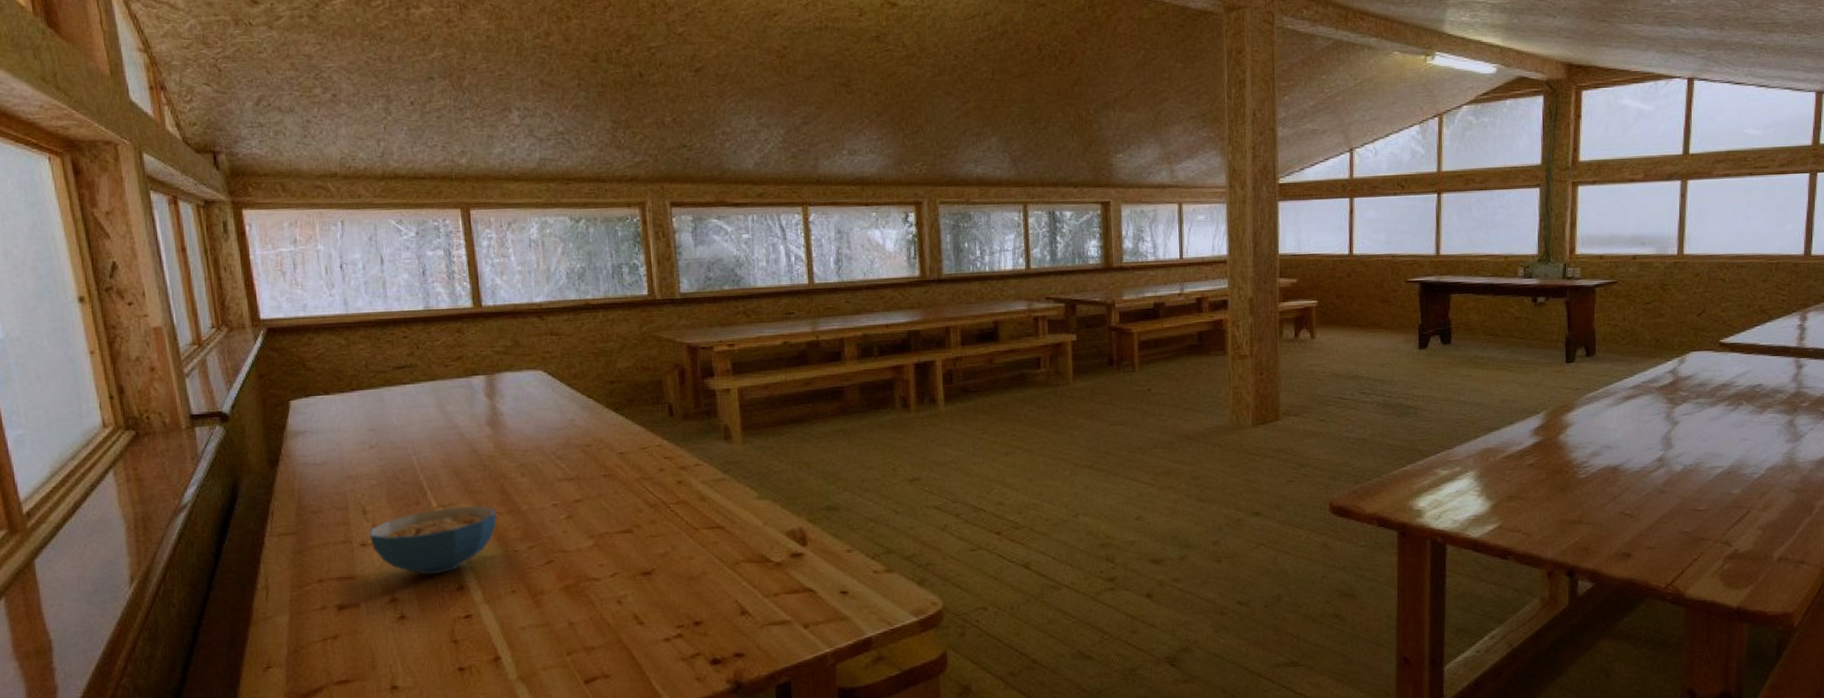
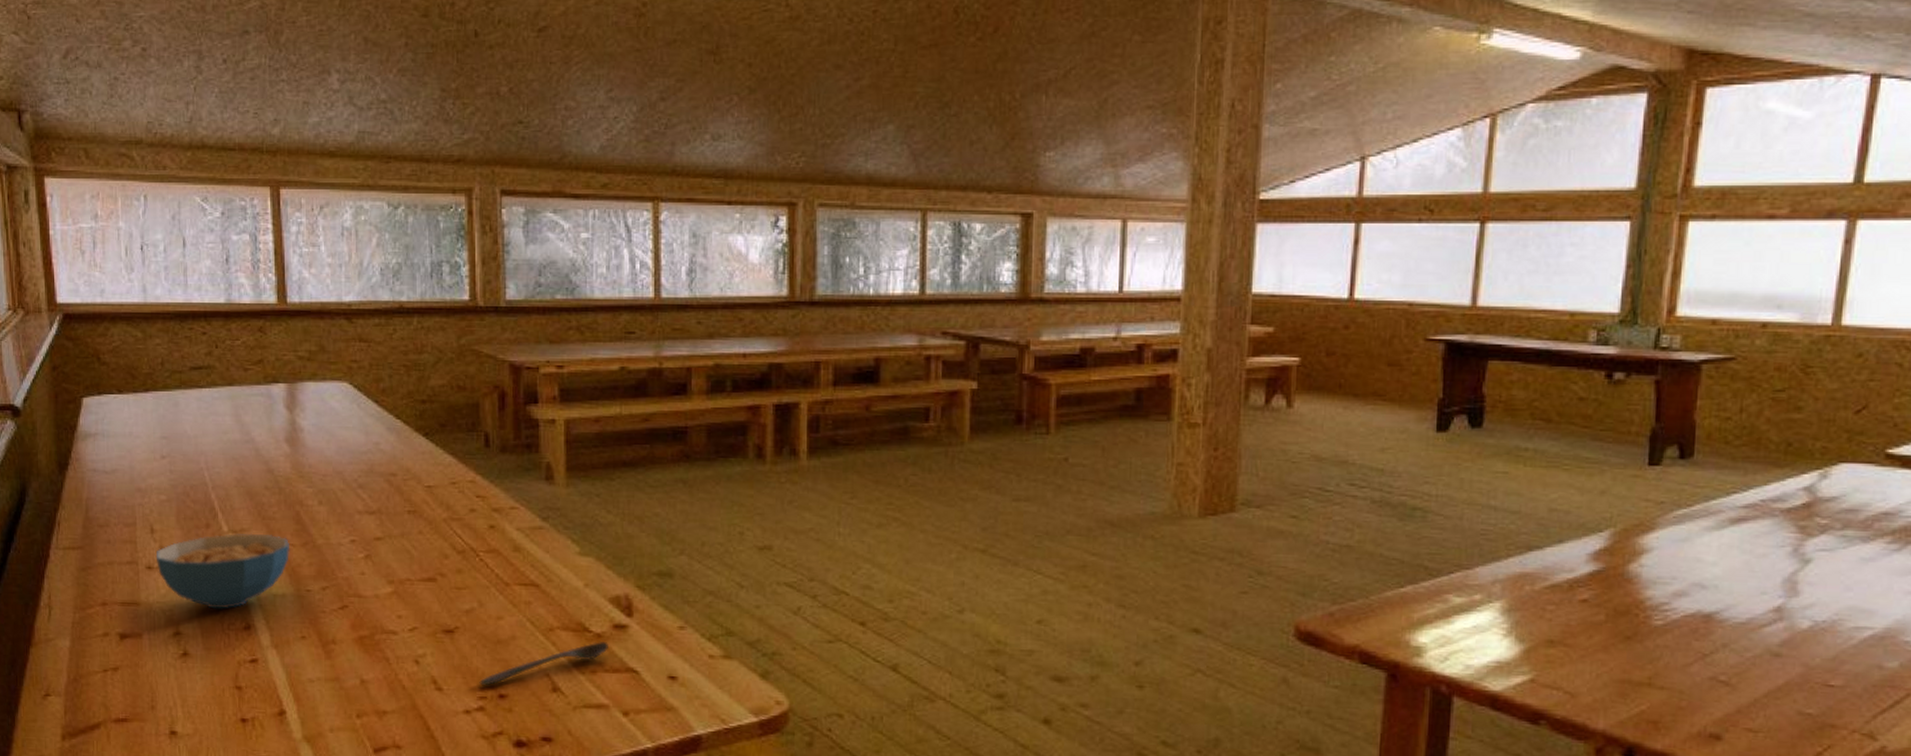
spoon: none [676,569,788,616] -> present [479,642,608,686]

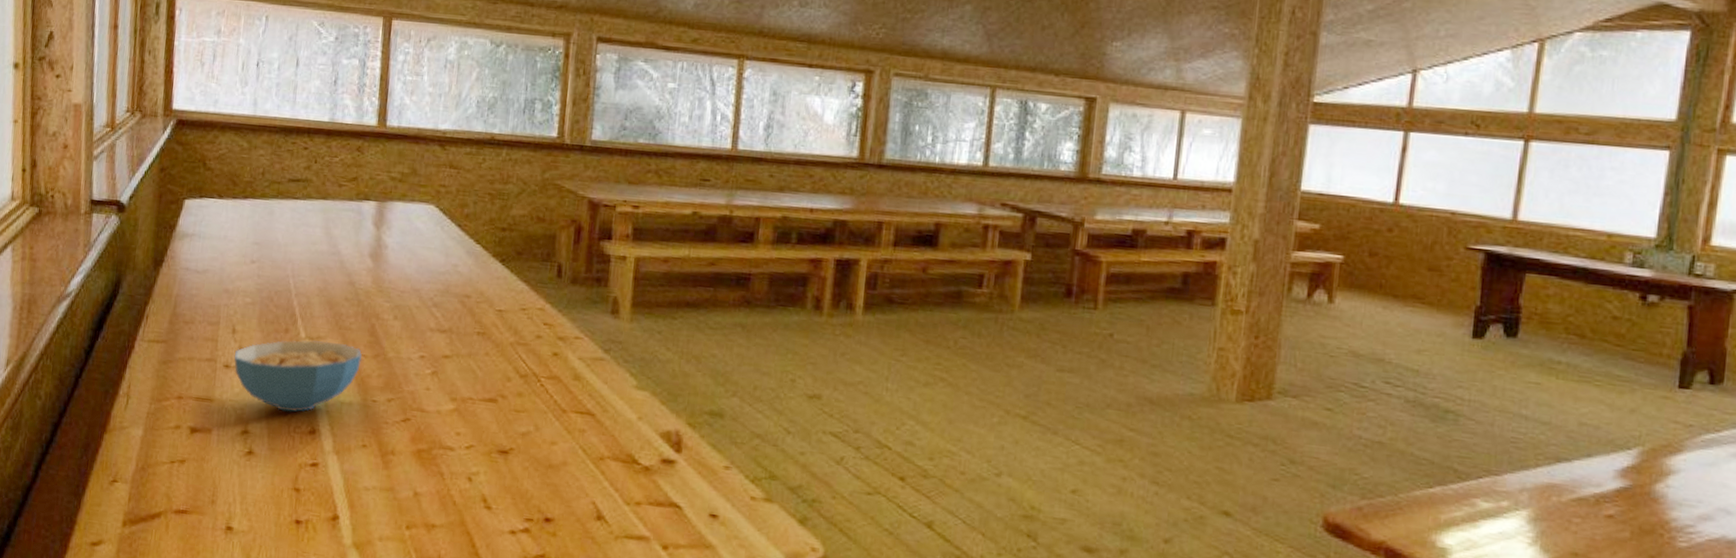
spoon: present [479,642,608,686] -> none [527,474,655,509]

